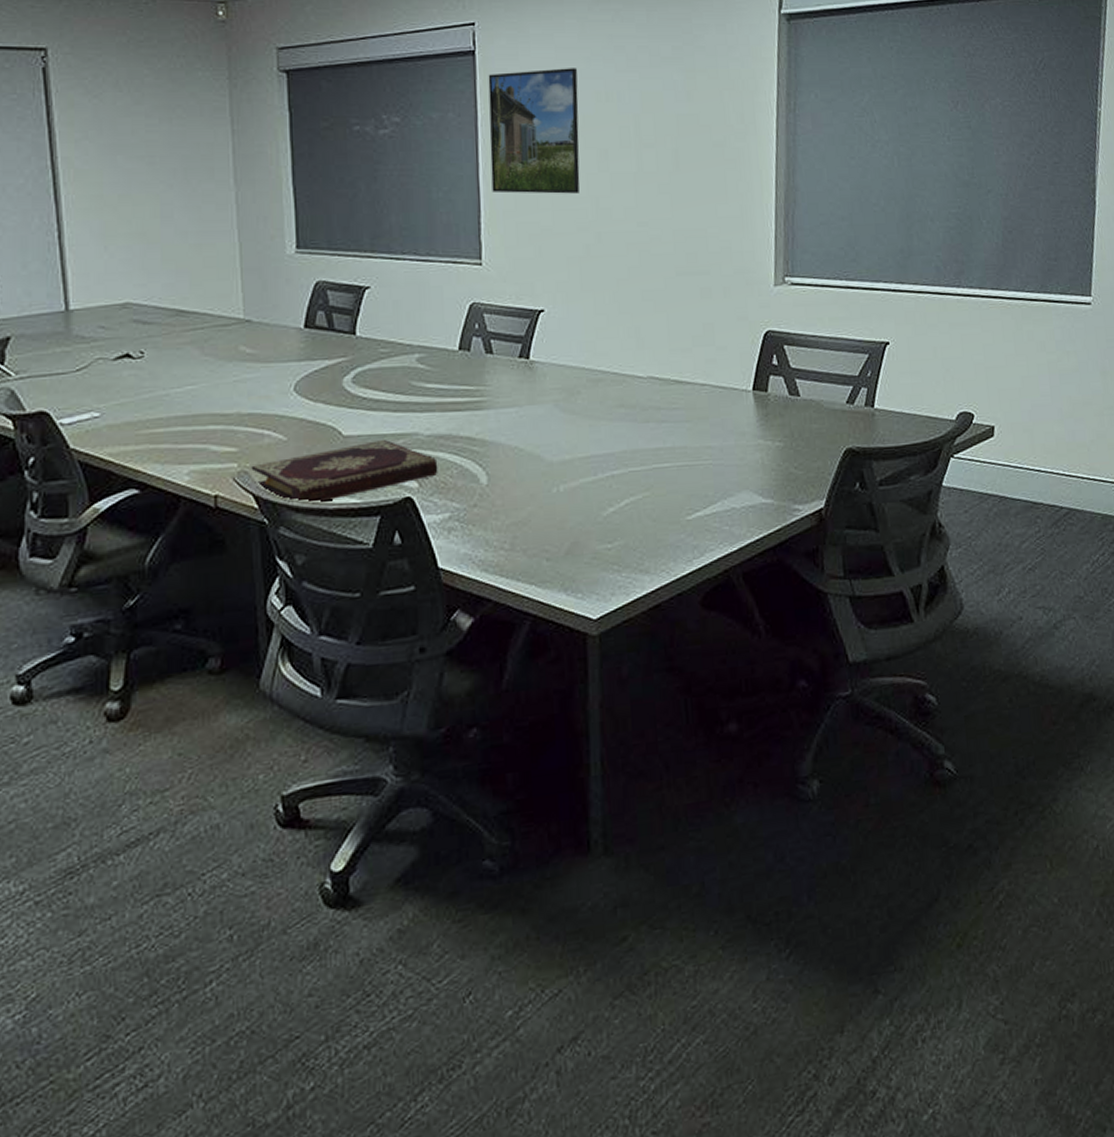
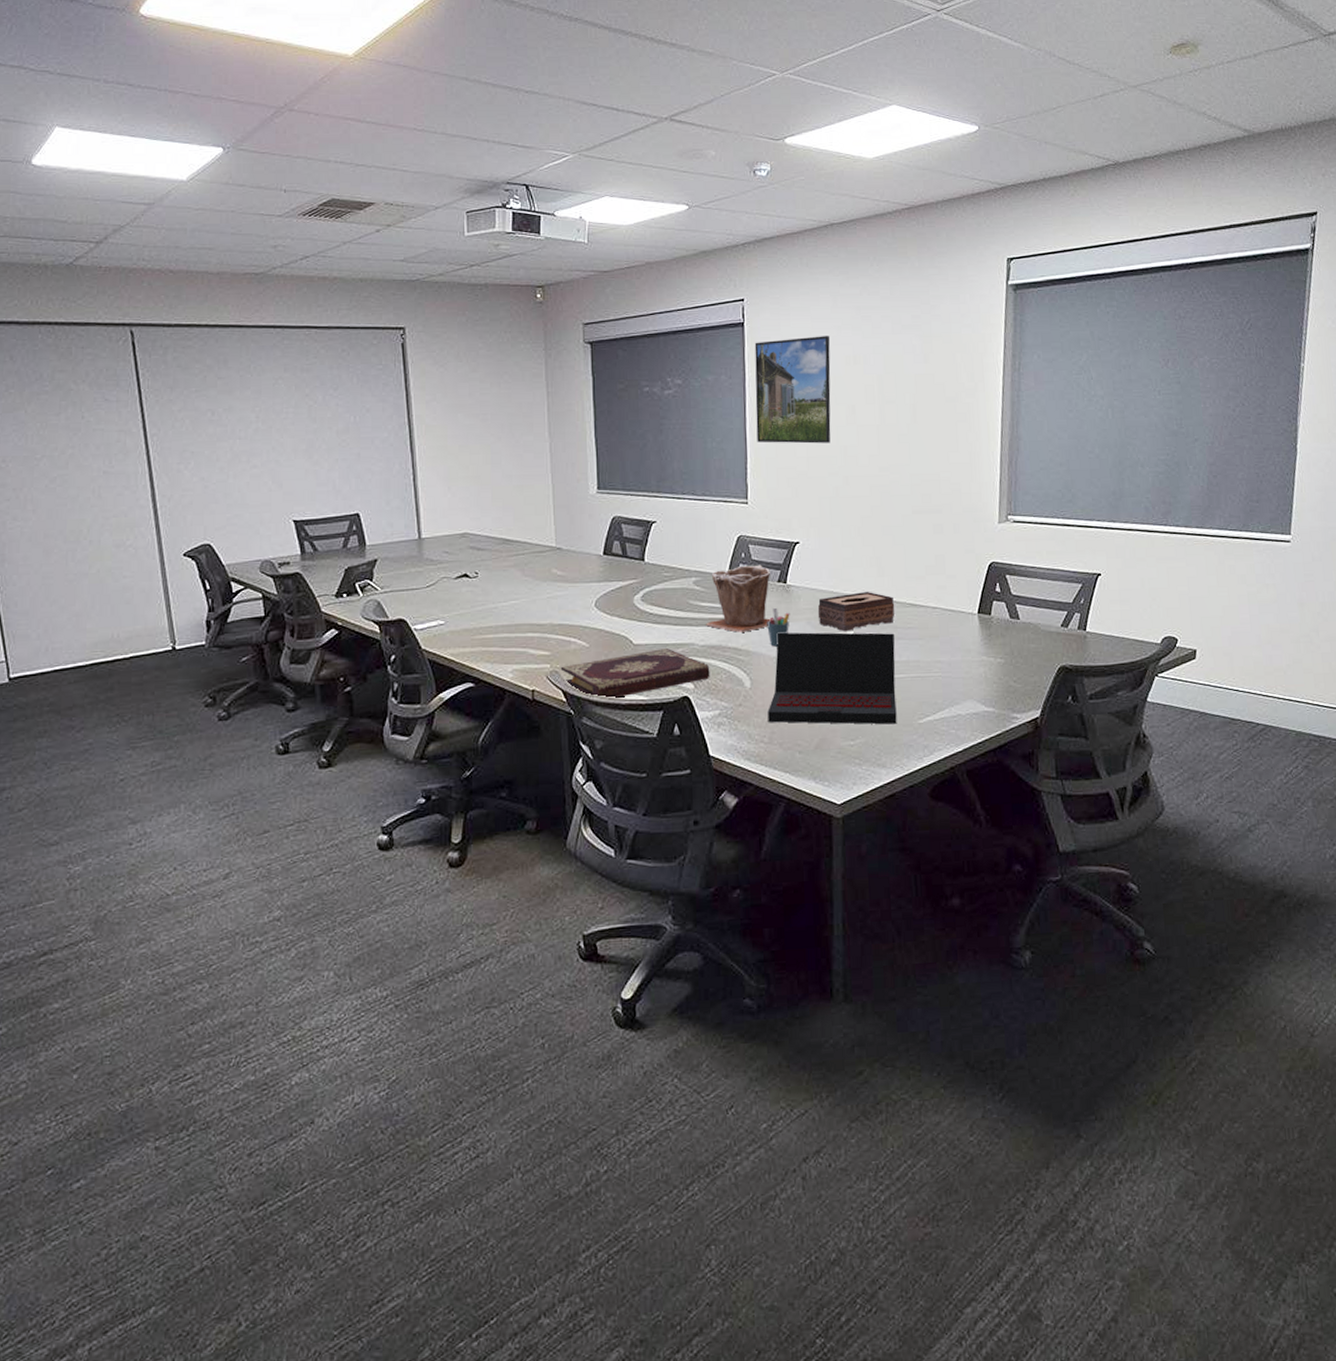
plant pot: none [432,337,511,419] -> present [706,565,771,632]
pen holder: none [506,388,534,435] -> present [767,607,790,647]
laptop: none [508,415,662,526] -> present [768,632,897,725]
tissue box: none [566,366,658,414] -> present [817,591,895,631]

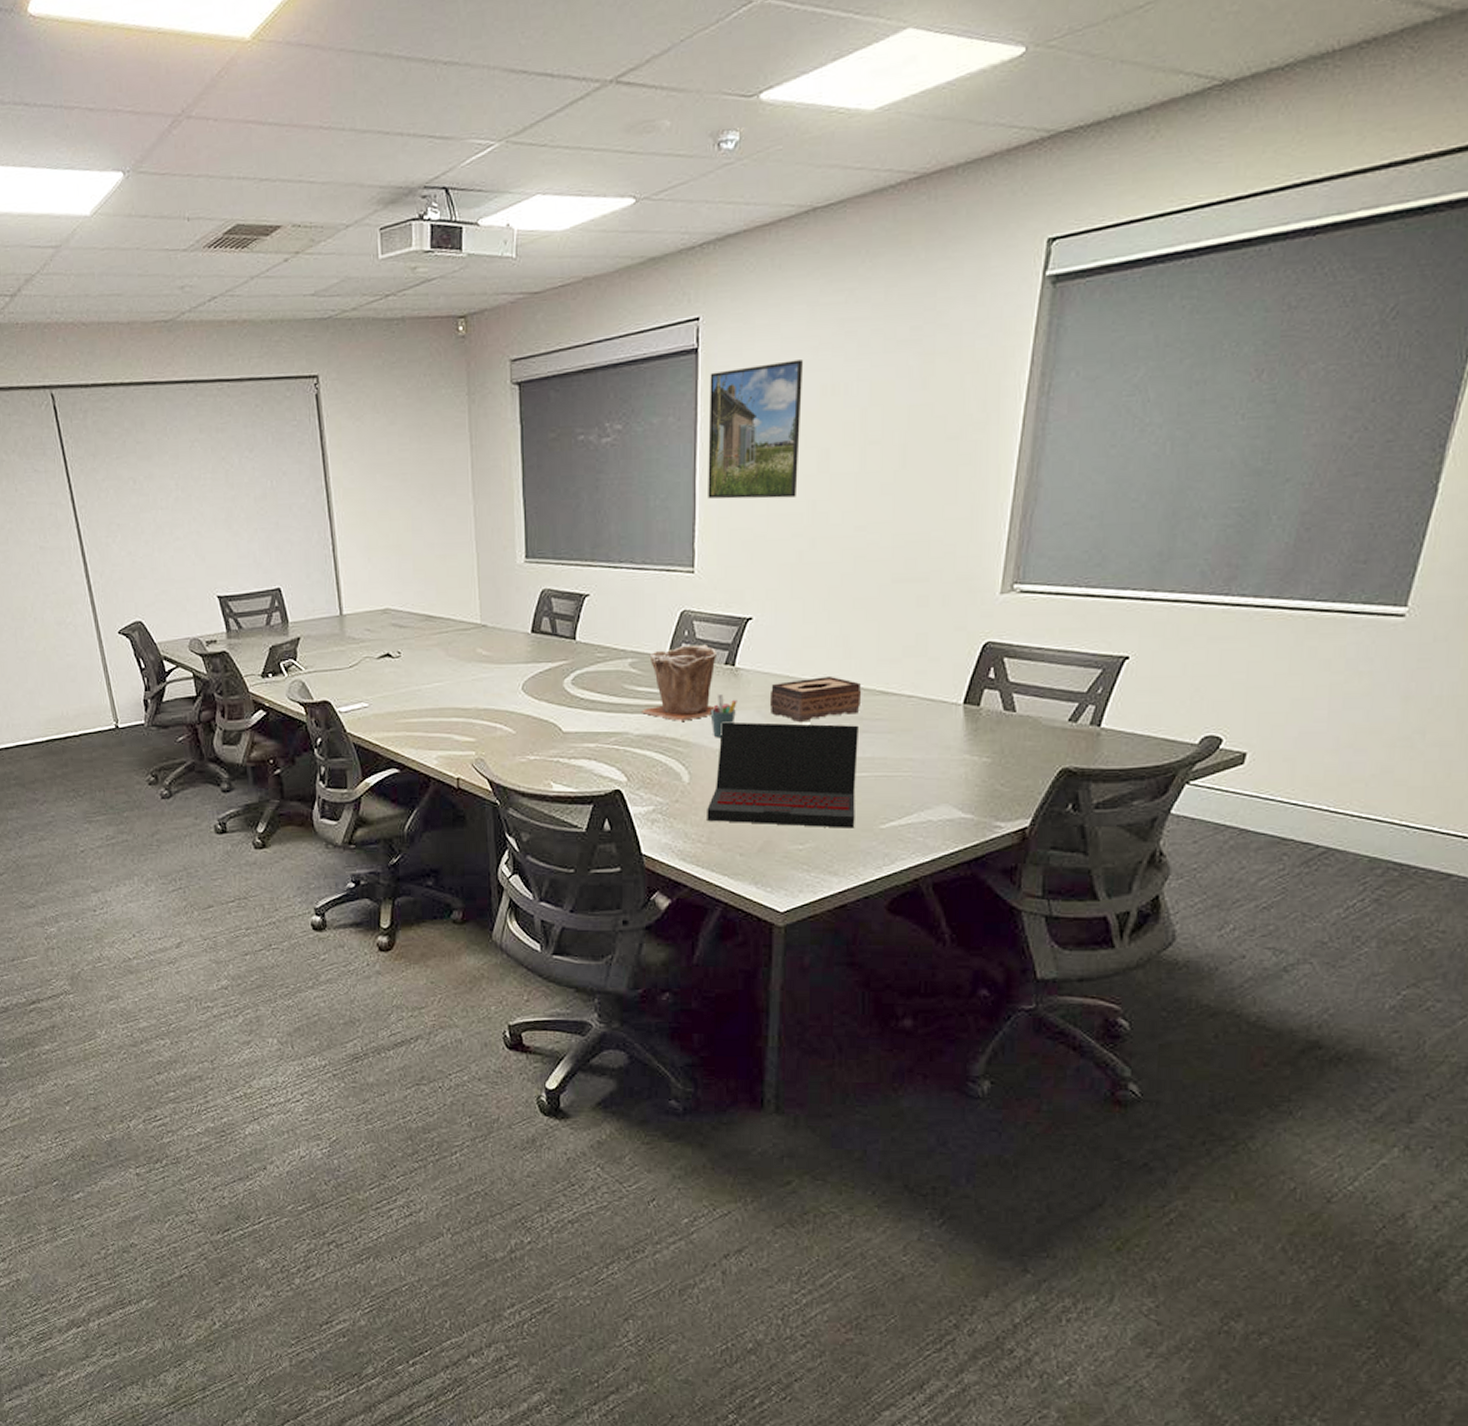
book: present [560,648,710,699] -> none [486,737,645,790]

